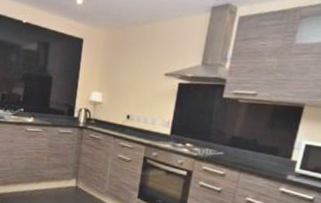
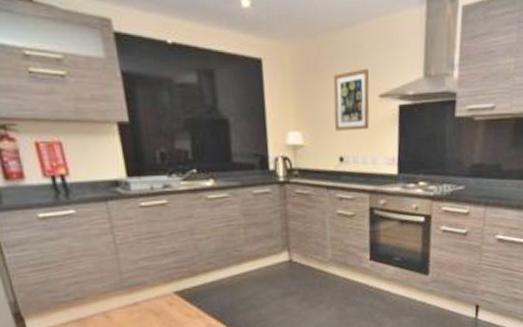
wall art: none [127,53,160,98] -> present [333,68,370,131]

